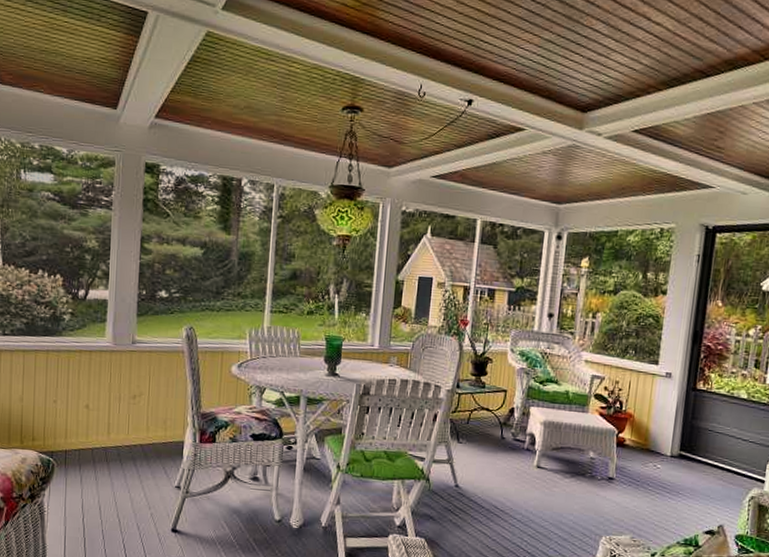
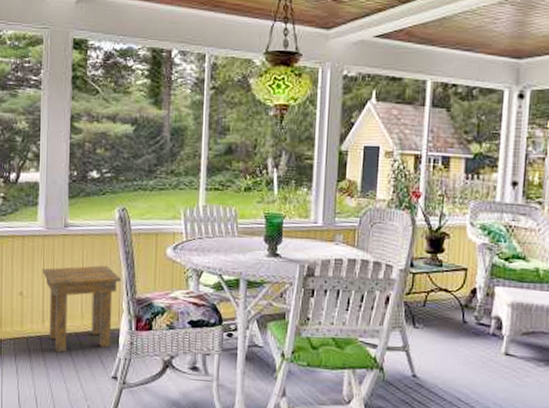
side table: none [108,380,188,464] -> present [42,265,122,353]

